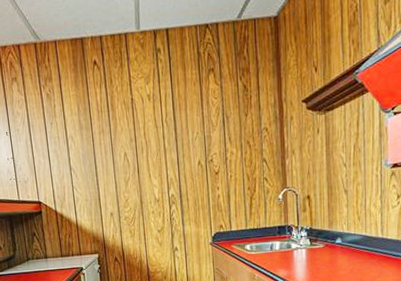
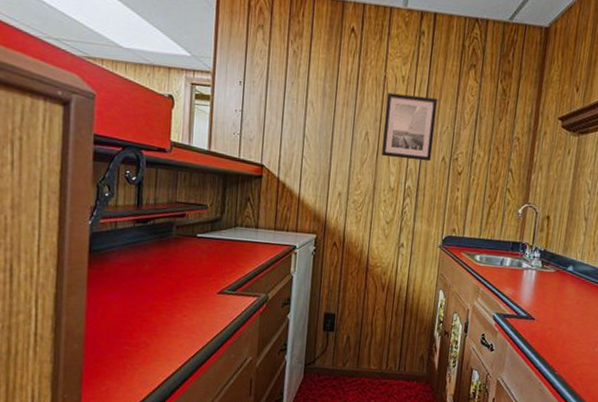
wall art: none [136,108,188,172] -> present [381,92,438,162]

